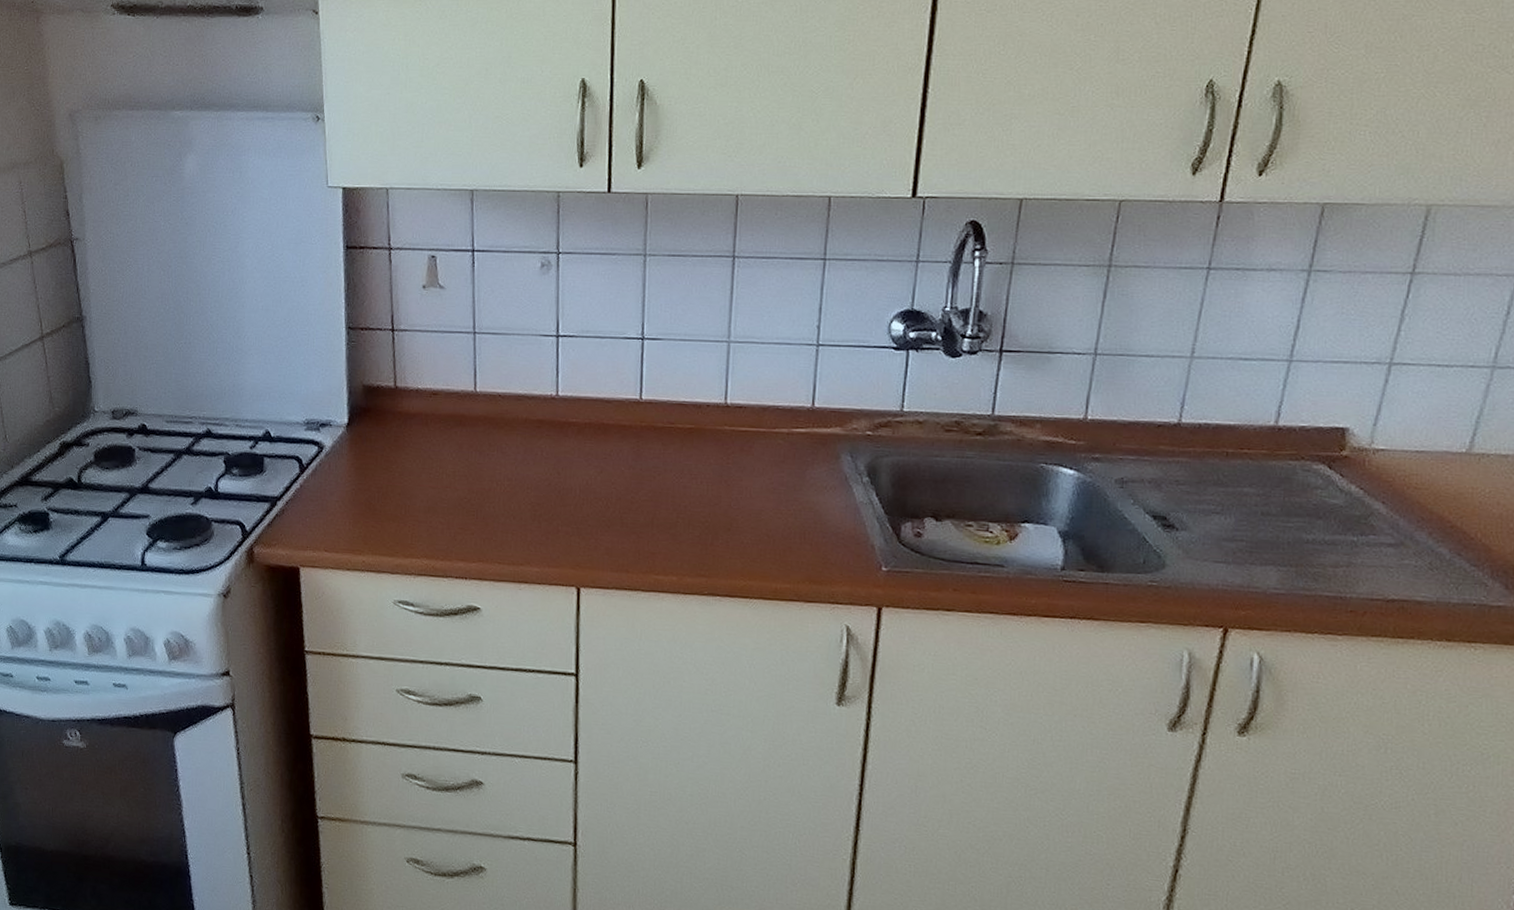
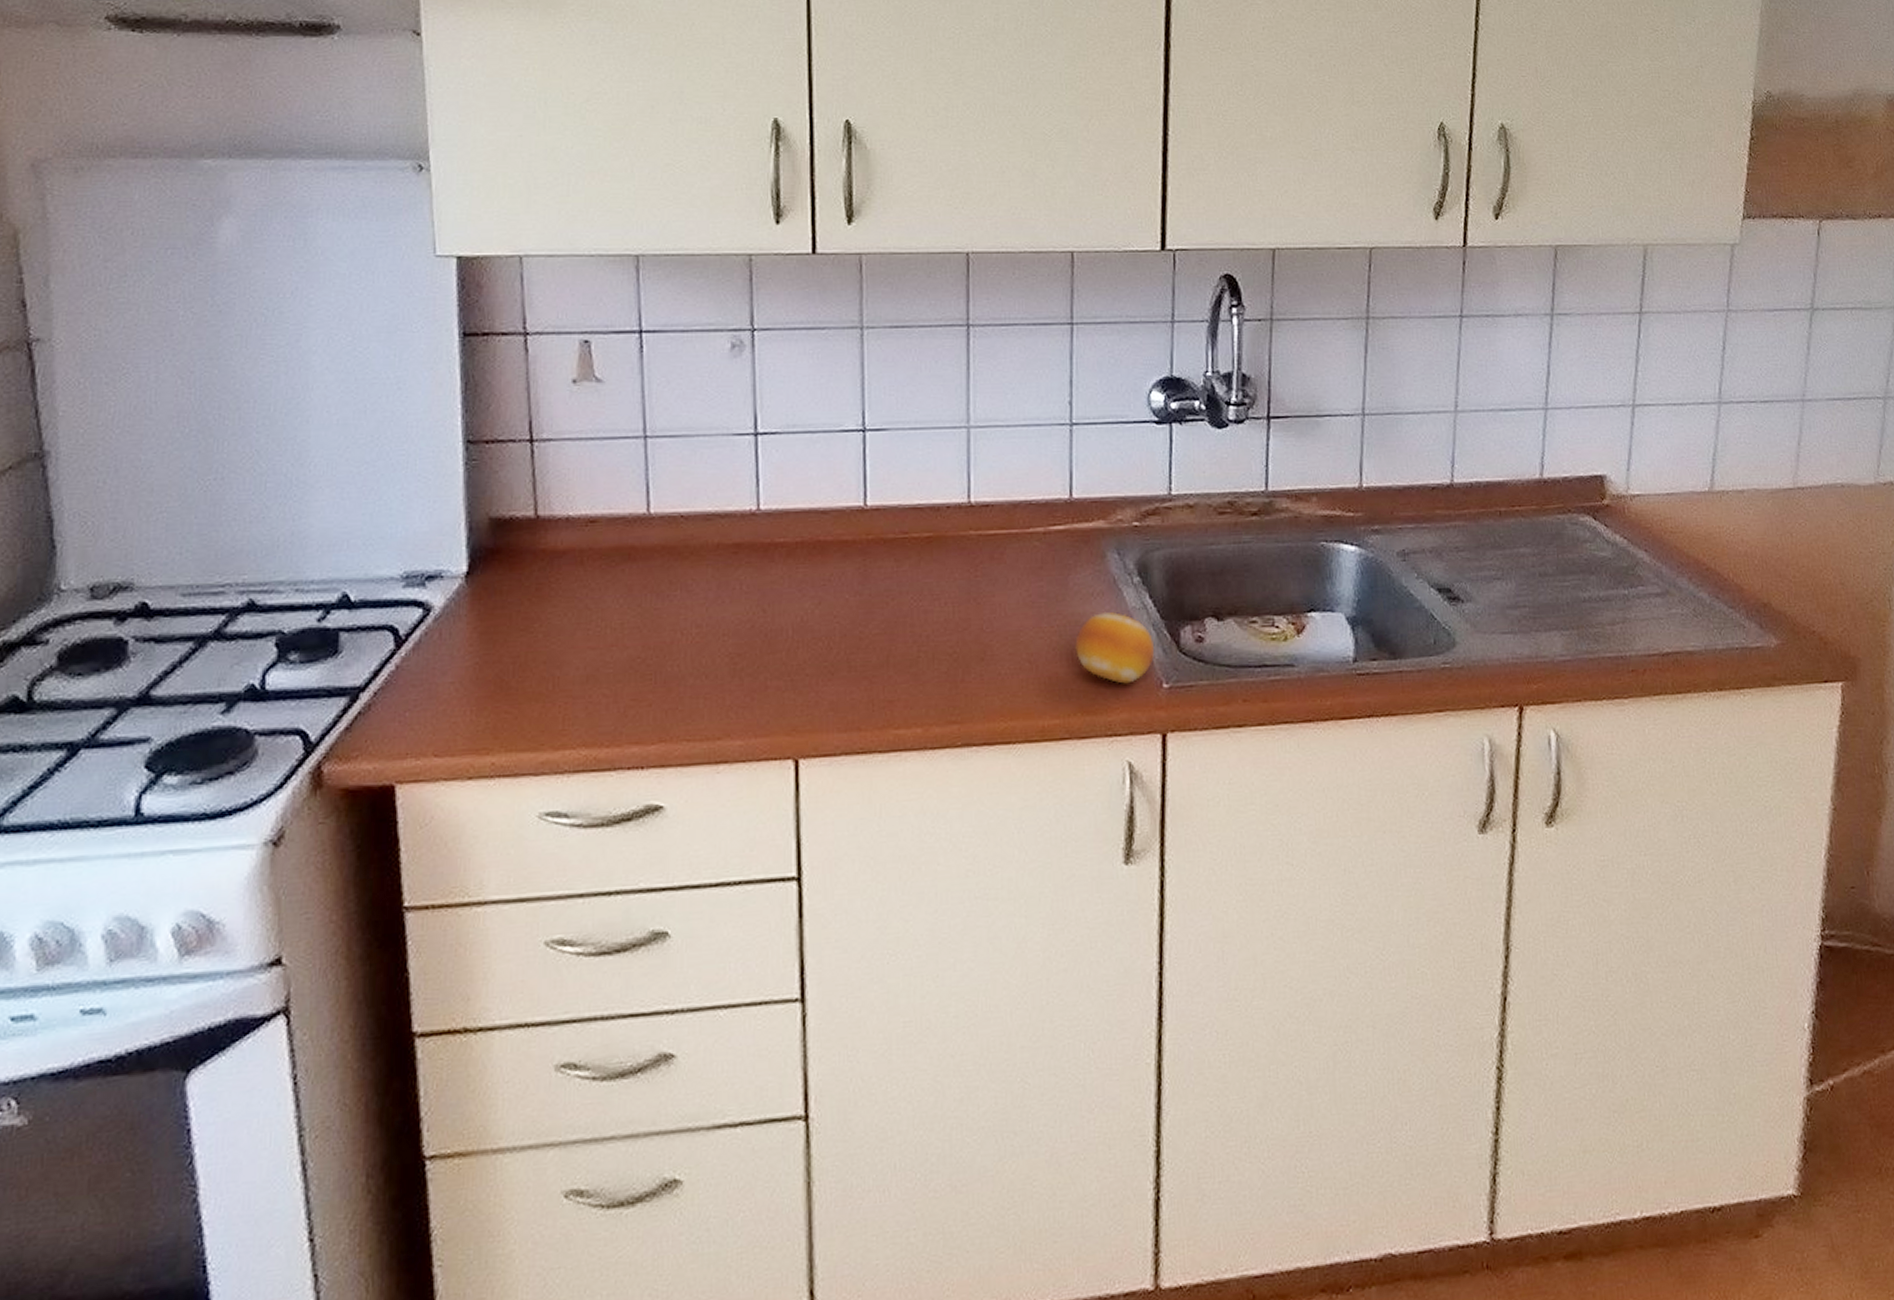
fruit: none [808,503,877,564] -> present [1075,611,1155,684]

